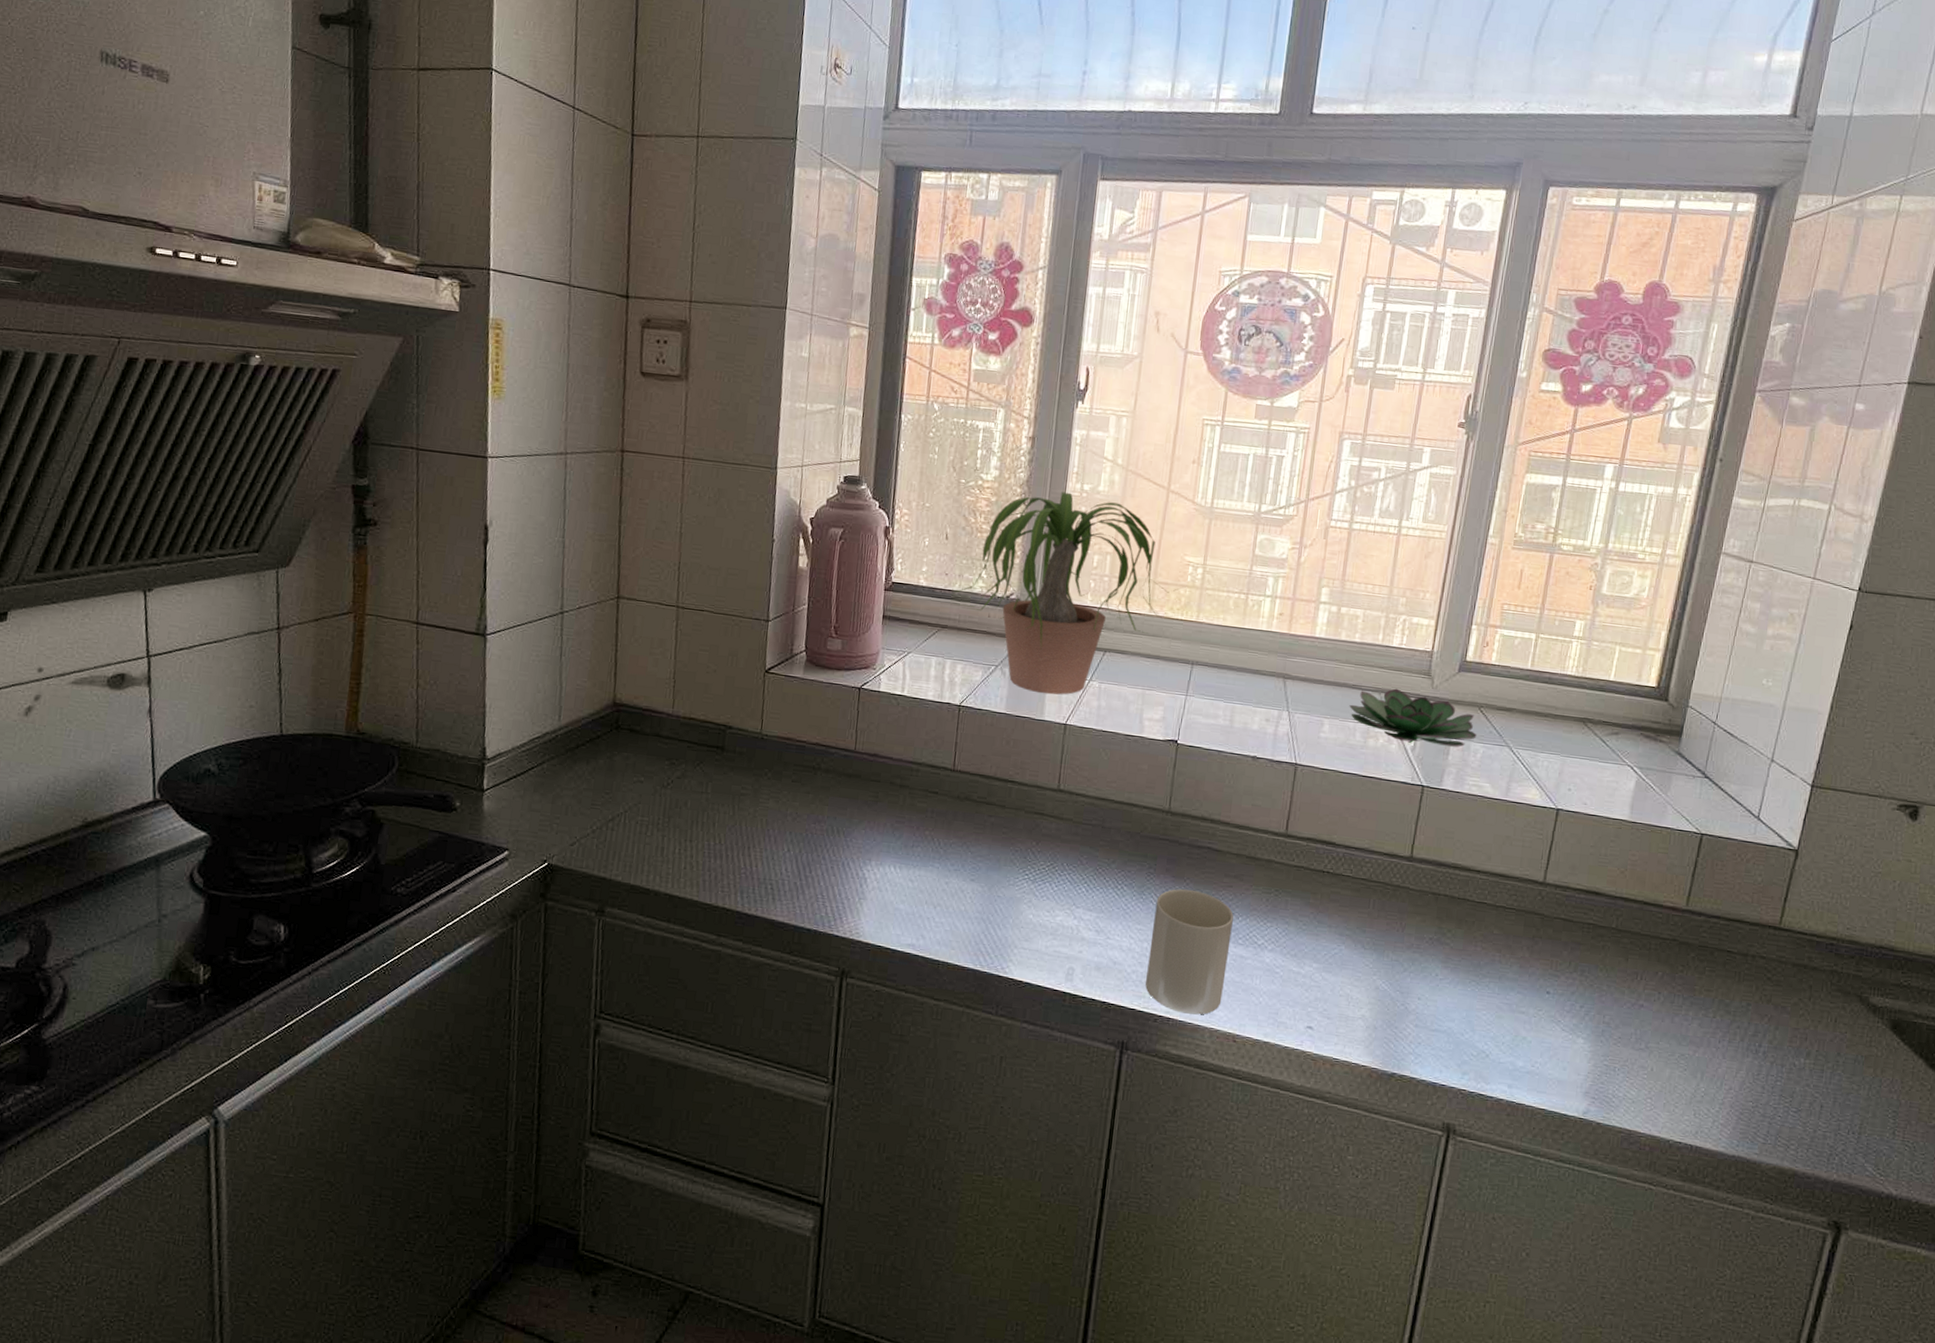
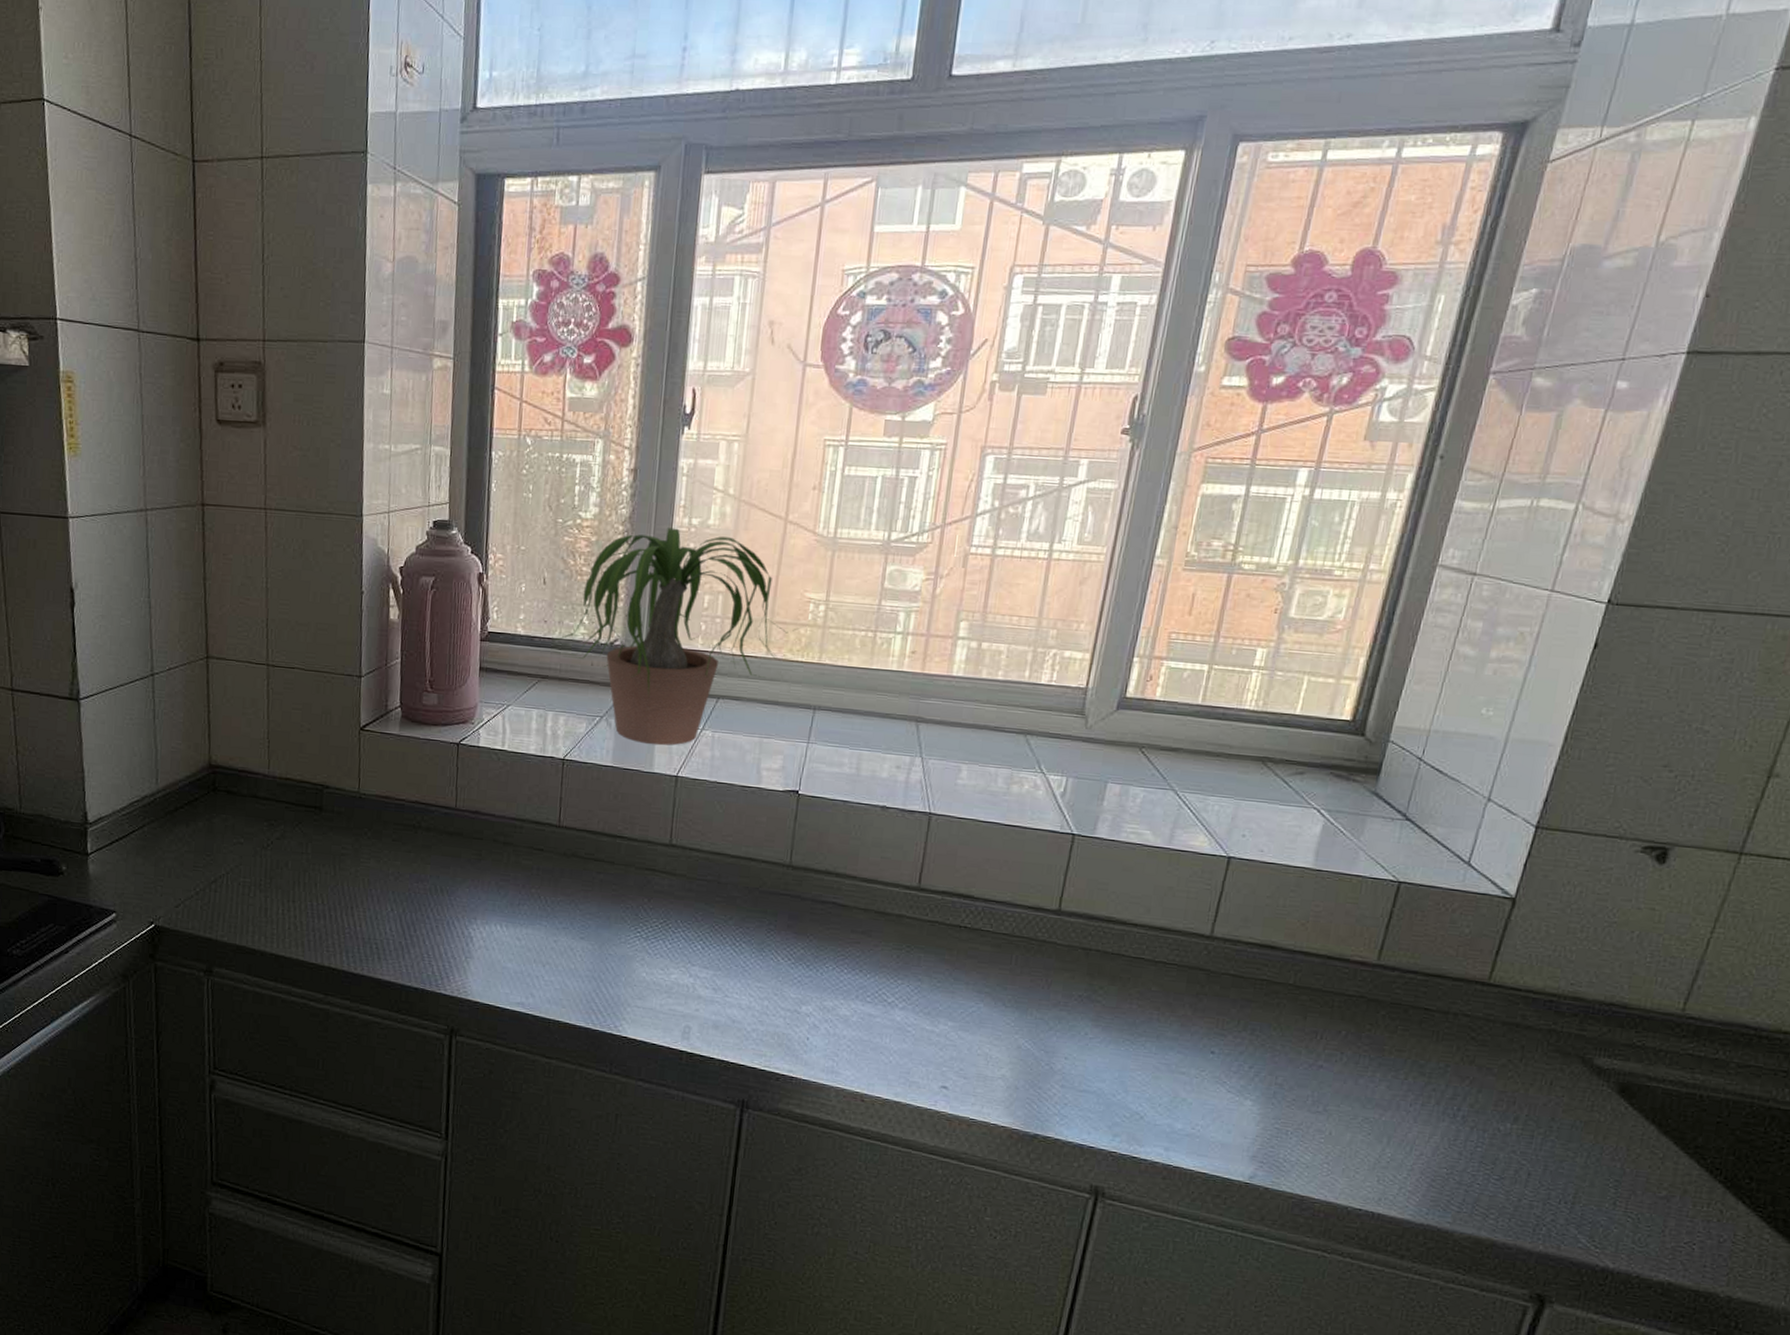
mug: present [1145,888,1234,1015] -> none [767,945,861,1074]
succulent plant: present [1349,688,1477,748] -> none [990,729,1137,793]

